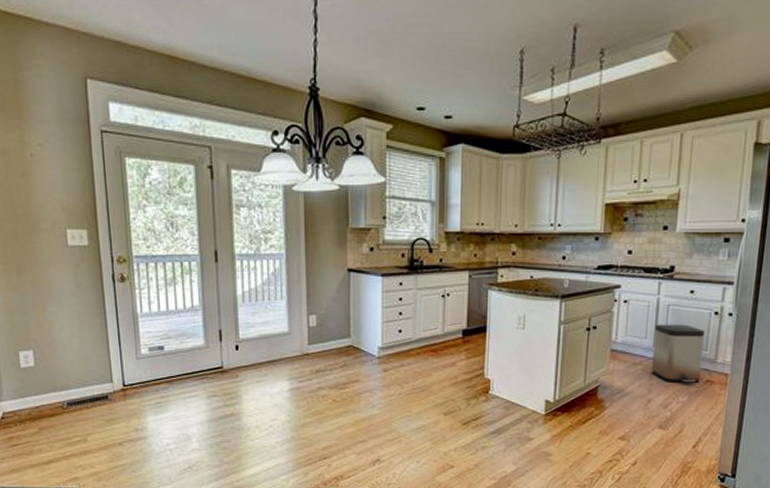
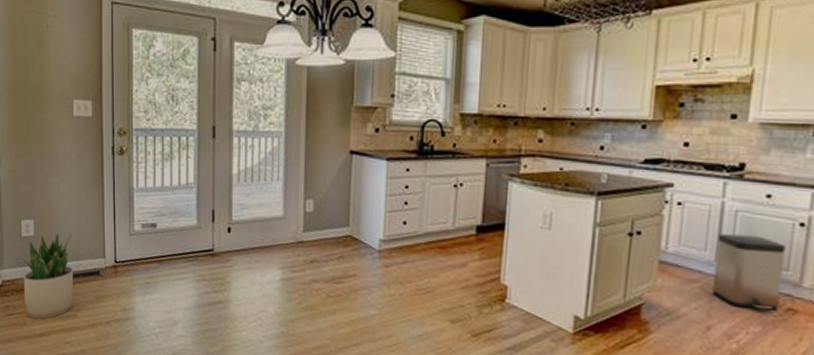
planter: none [22,361,82,448] -> present [21,233,74,320]

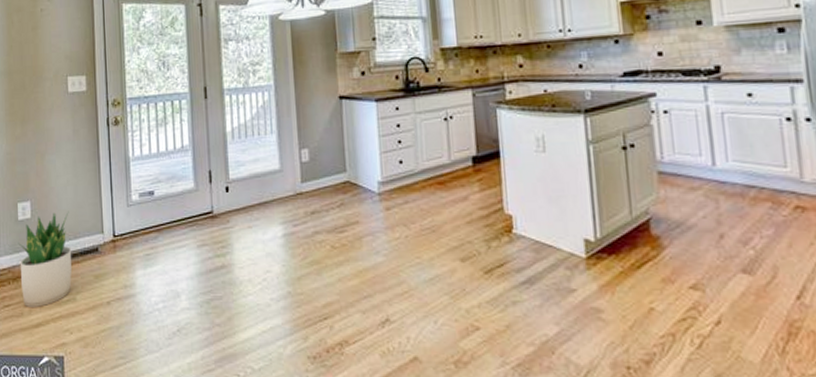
pedal bin: present [713,233,786,311] -> none [709,135,786,211]

